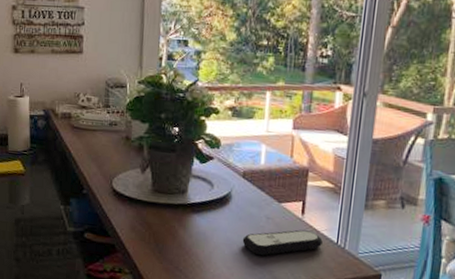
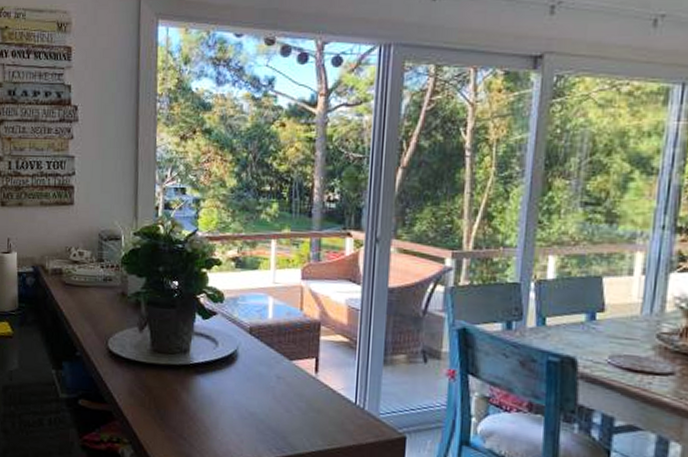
remote control: present [242,229,323,256] -> none [251,389,340,420]

